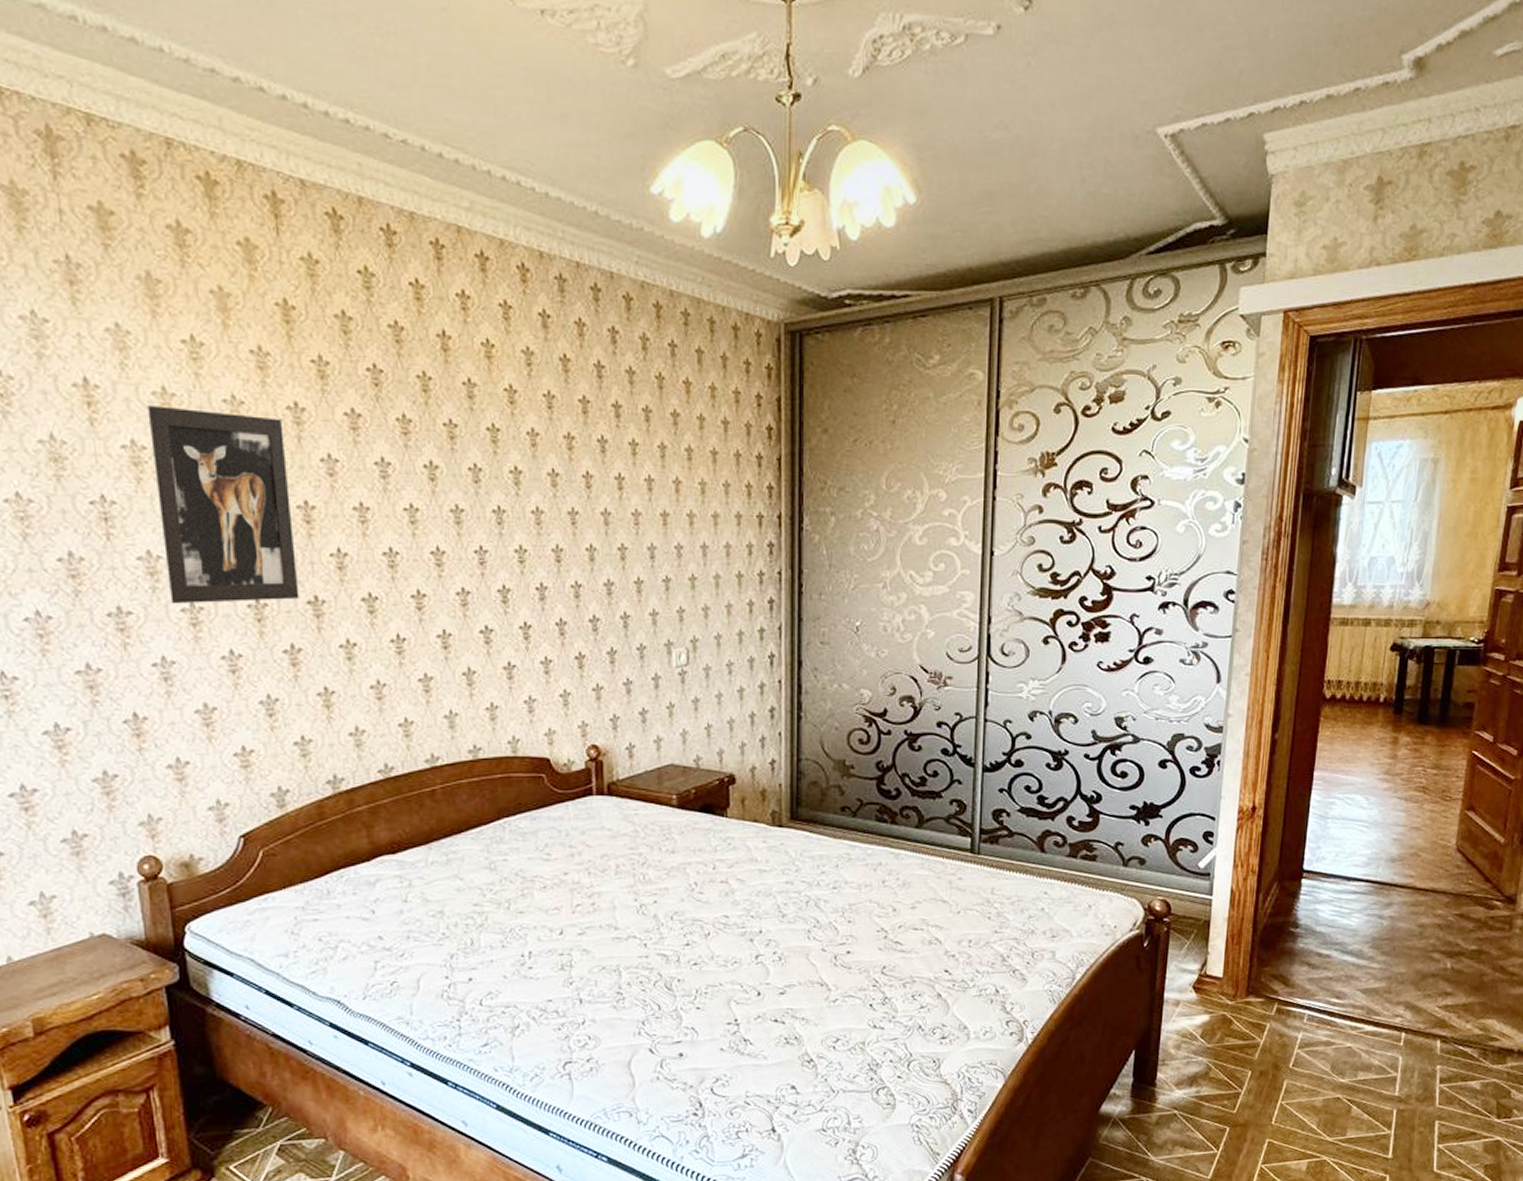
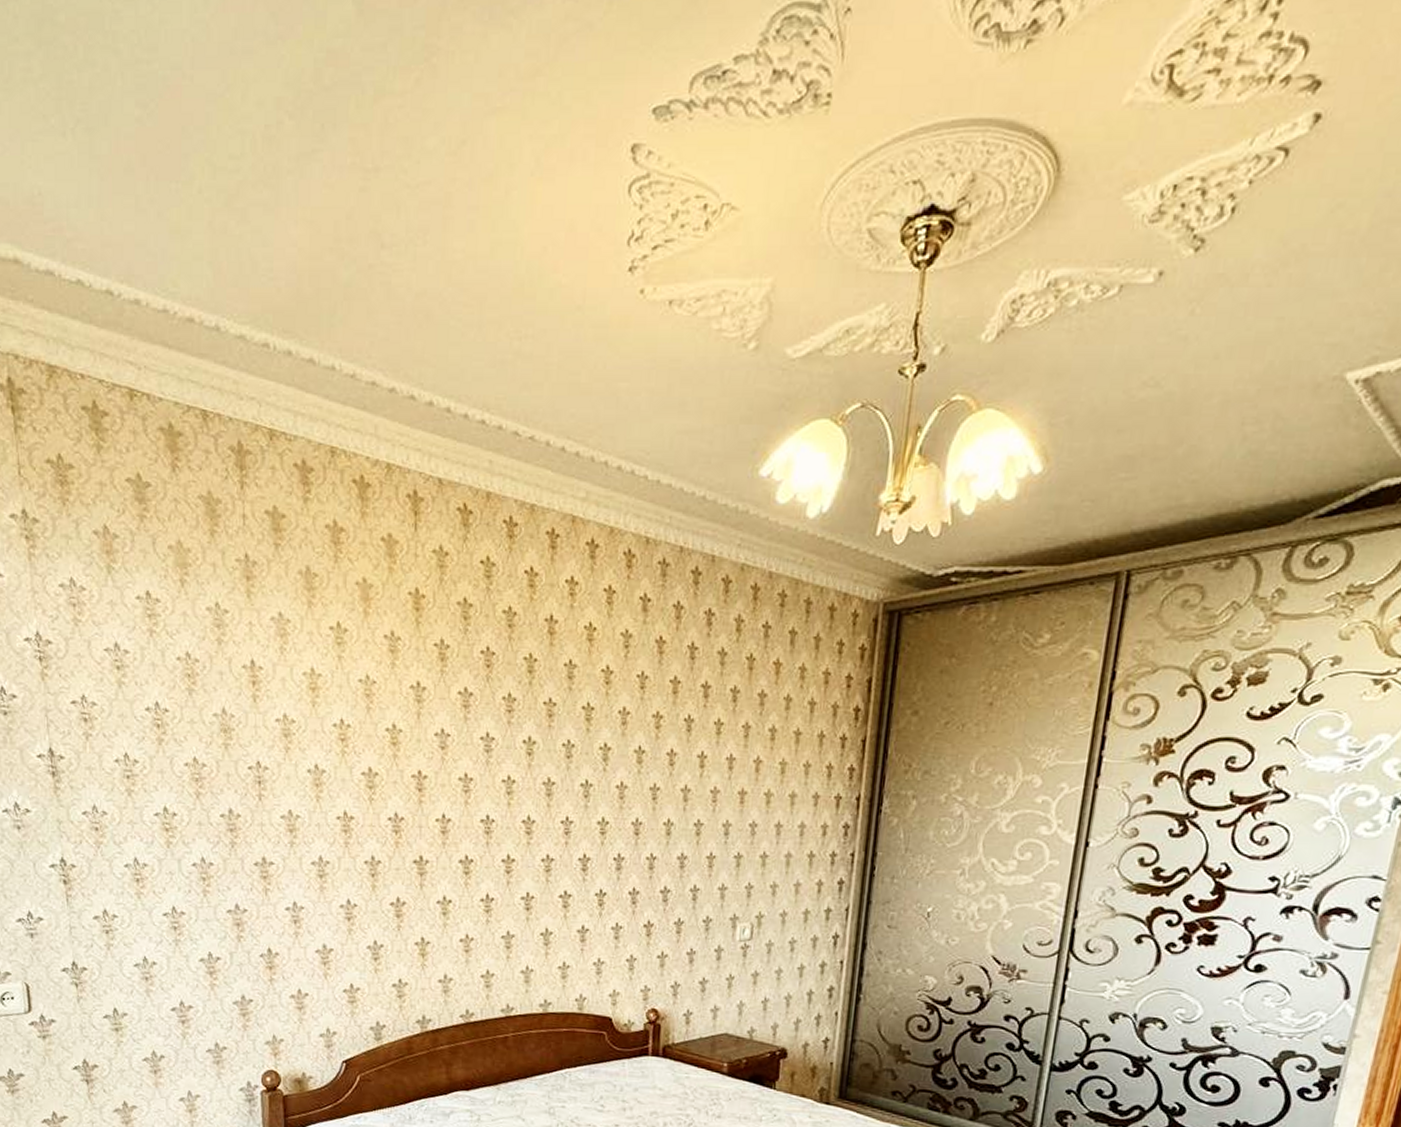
wall art: present [147,406,299,605] -> none [298,685,408,859]

